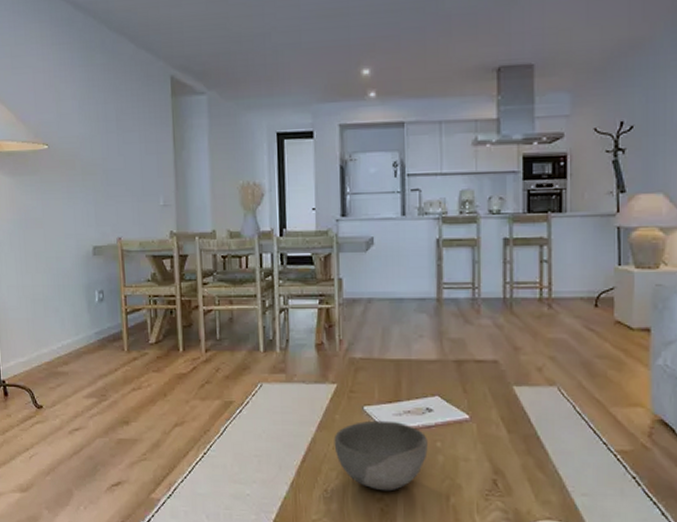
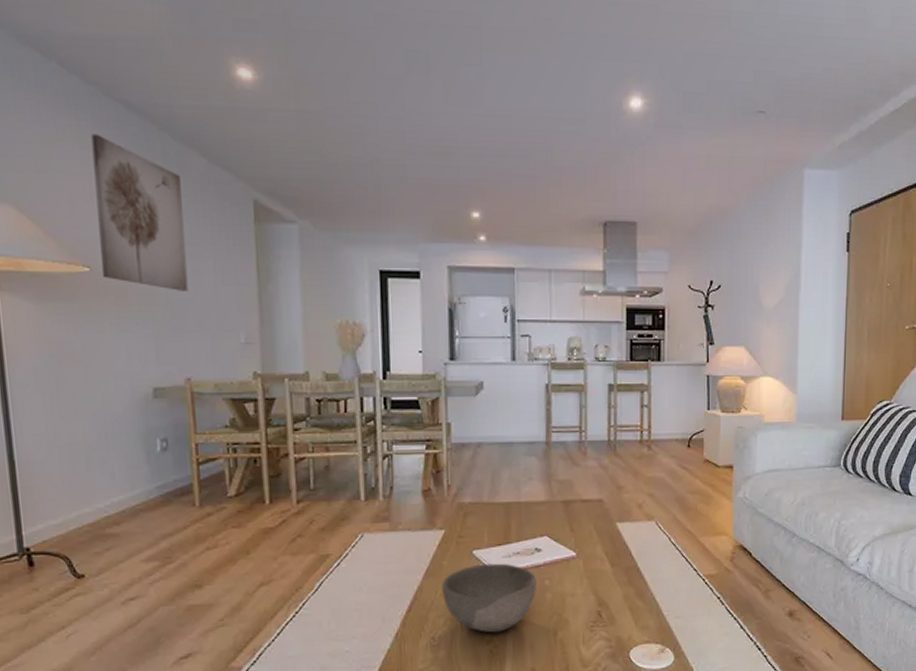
wall art: none [50,32,120,162] -> present [91,134,188,291]

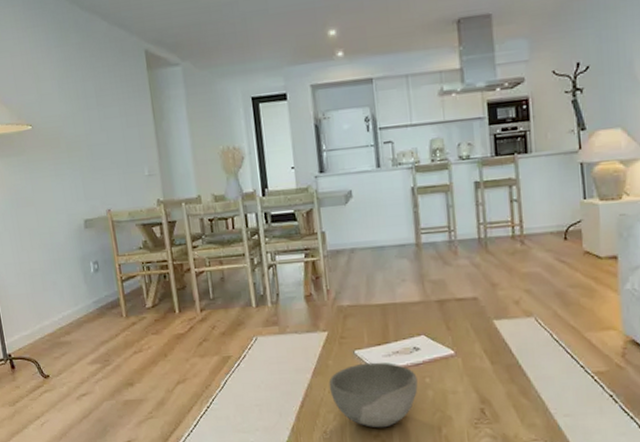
wall art: present [91,134,188,291] -> none [23,16,103,137]

